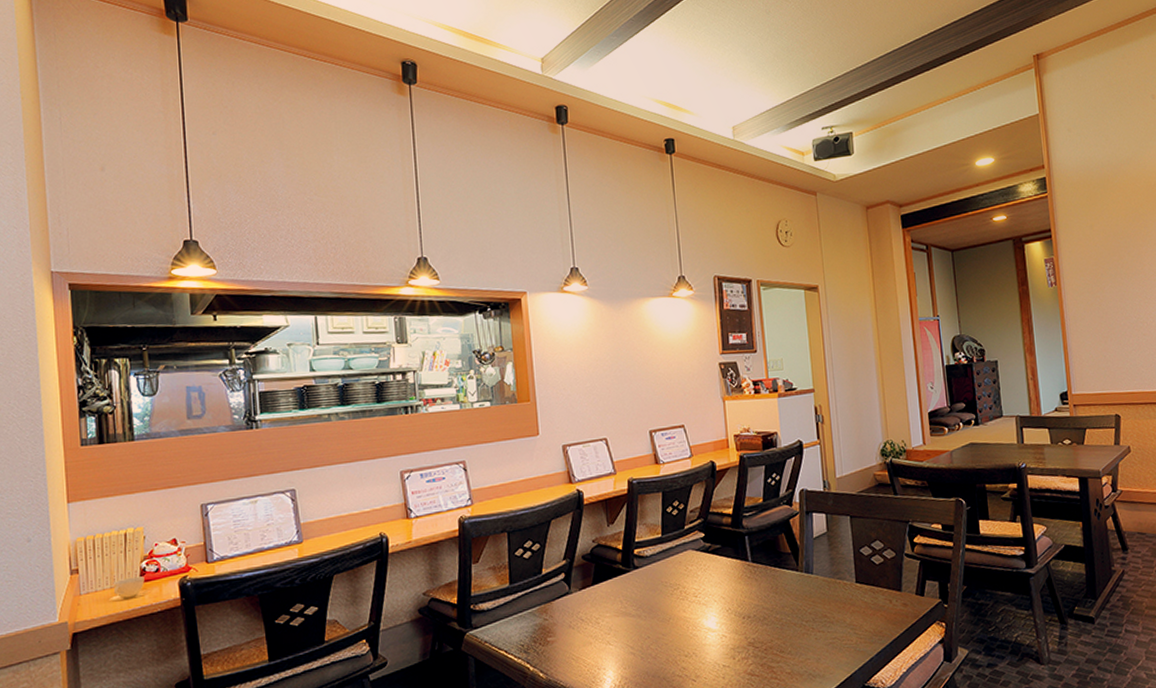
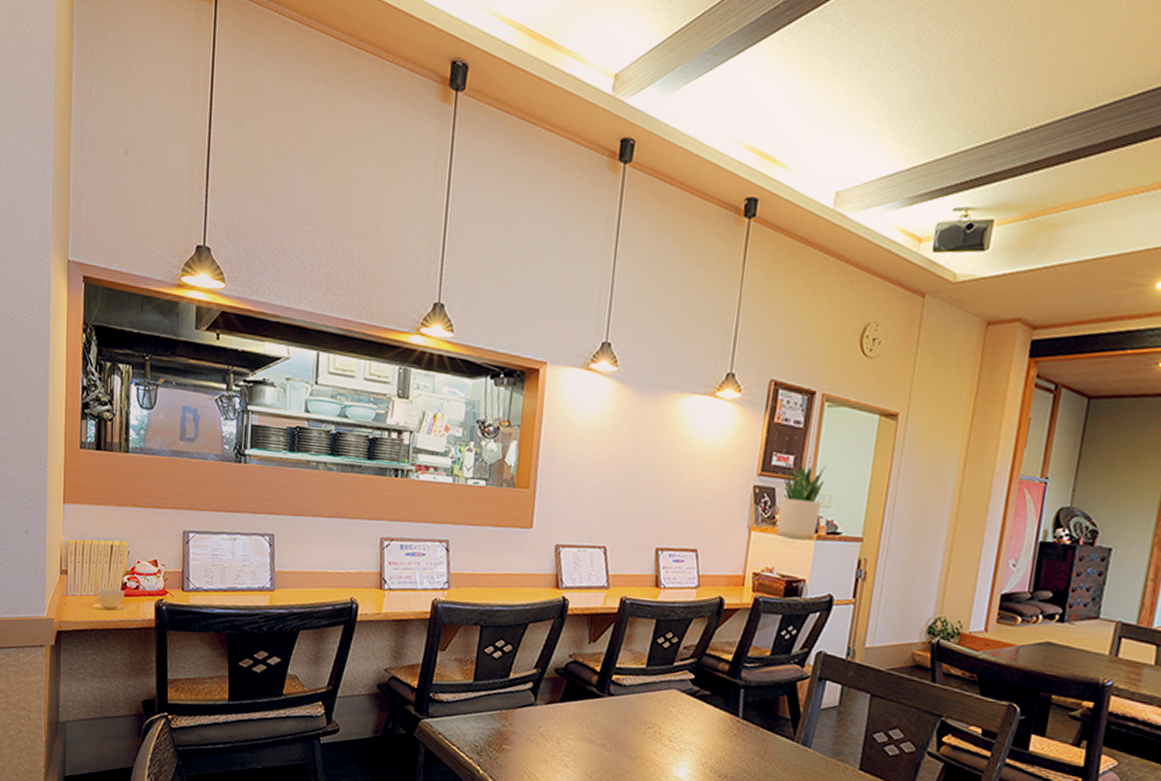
planter: none [741,336,777,401] -> present [776,464,826,541]

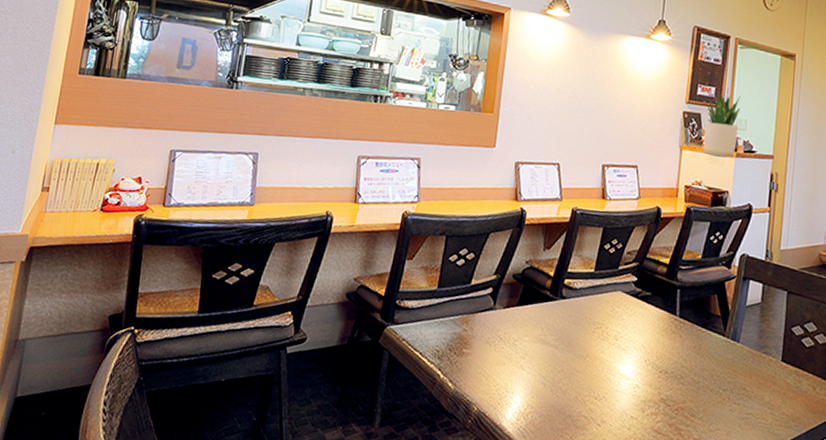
teacup: present [91,588,130,612] -> none [68,205,109,227]

